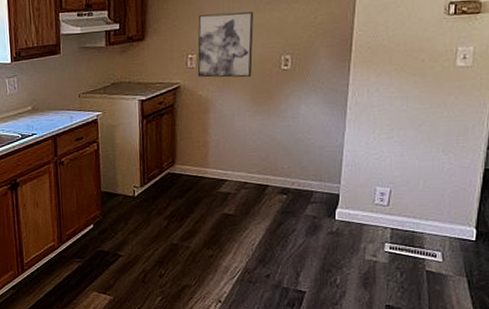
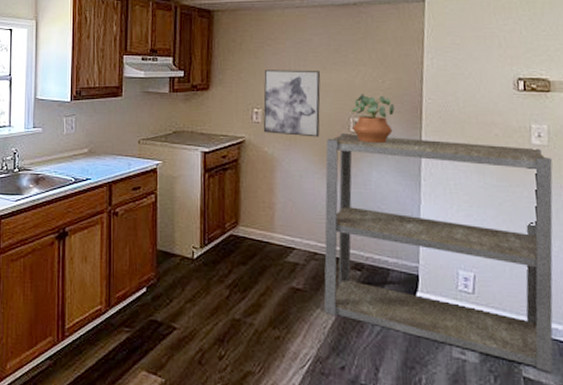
shelving unit: none [252,70,474,265] -> present [323,134,553,372]
potted plant: none [283,31,325,79] -> present [352,94,394,144]

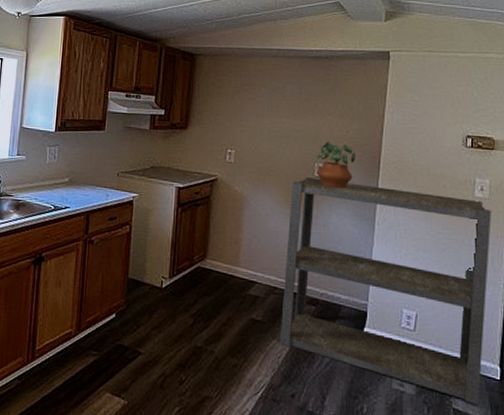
wall art: present [263,70,321,137] -> none [235,113,290,180]

